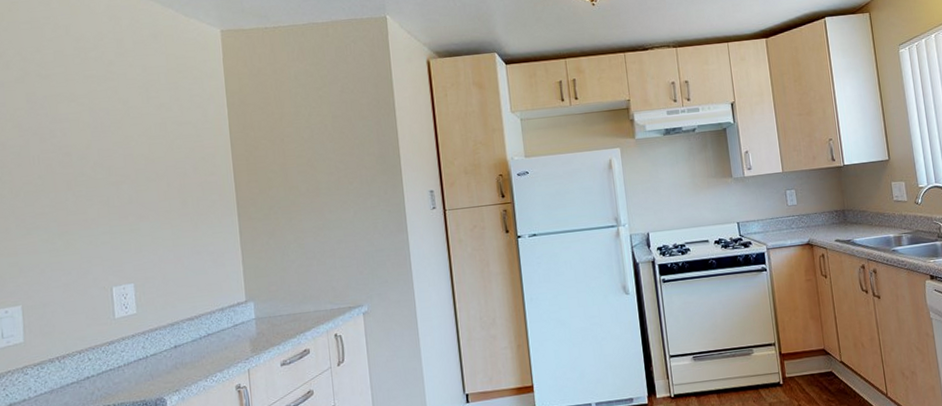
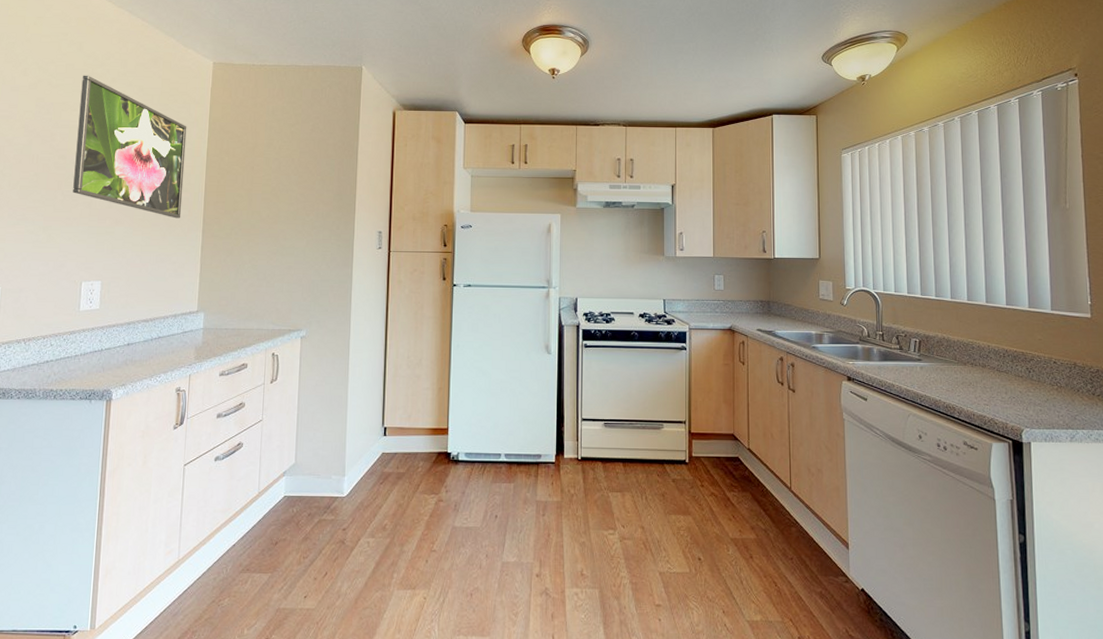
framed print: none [74,60,212,206] -> present [73,75,187,219]

